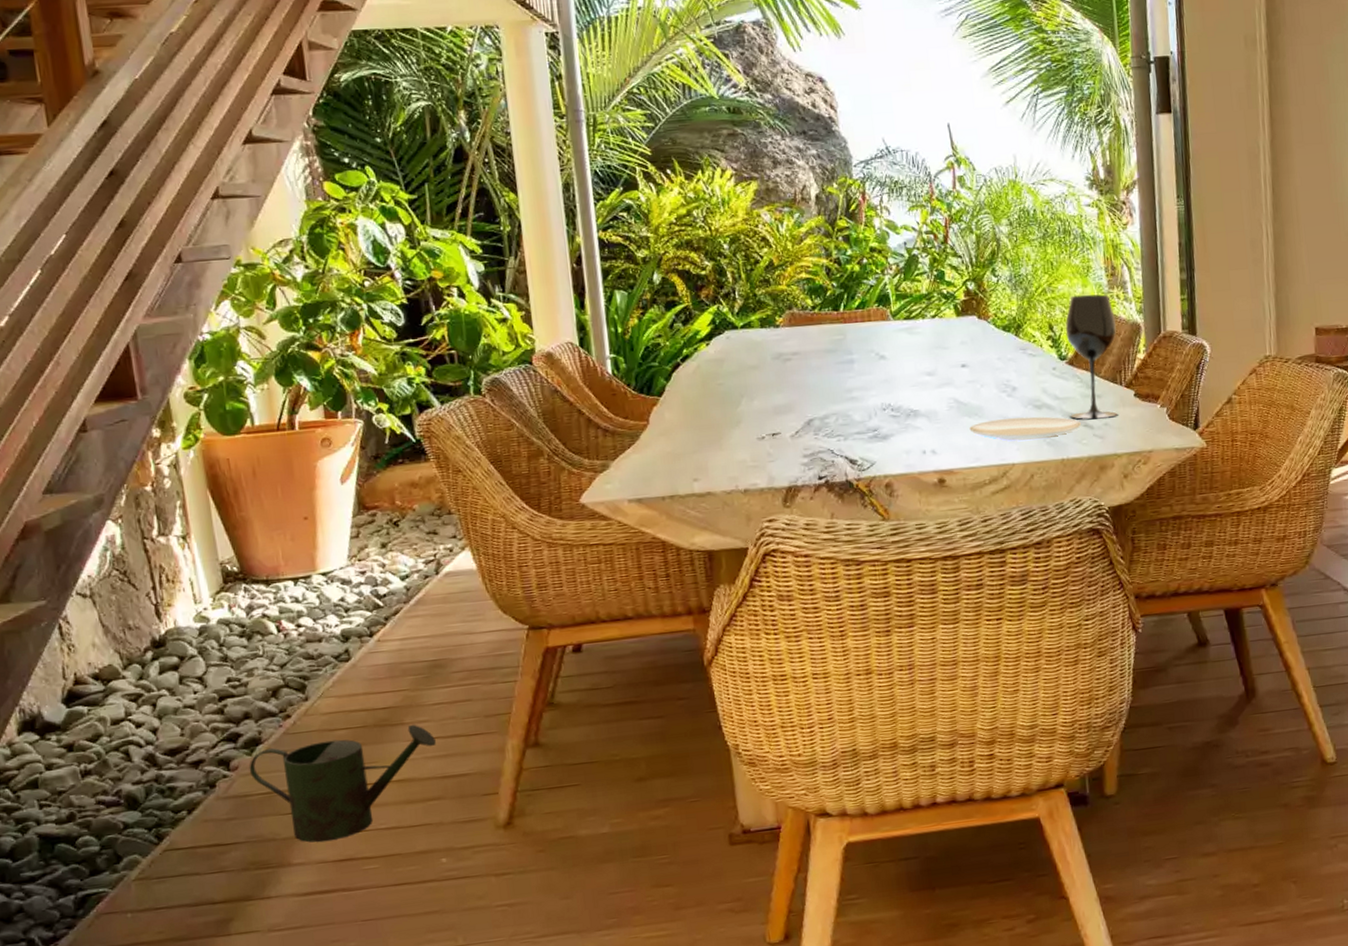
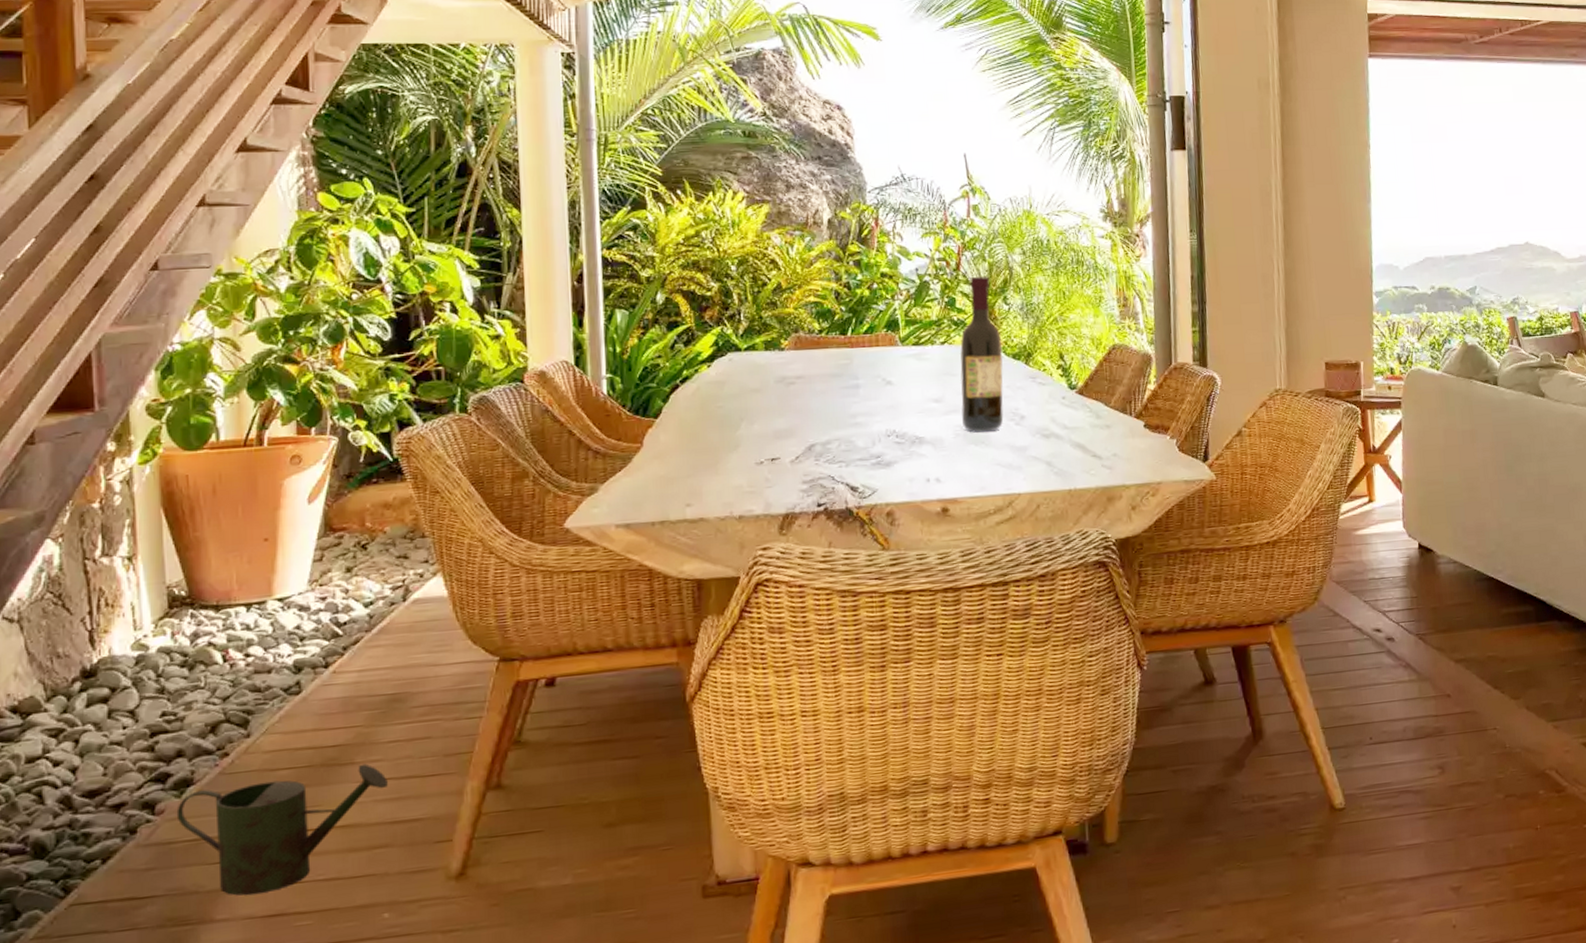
wine bottle: none [950,249,996,404] -> present [959,277,1004,432]
plate: present [969,416,1082,441] -> none [975,446,1090,470]
wineglass: present [1065,294,1118,420] -> none [1075,324,1127,450]

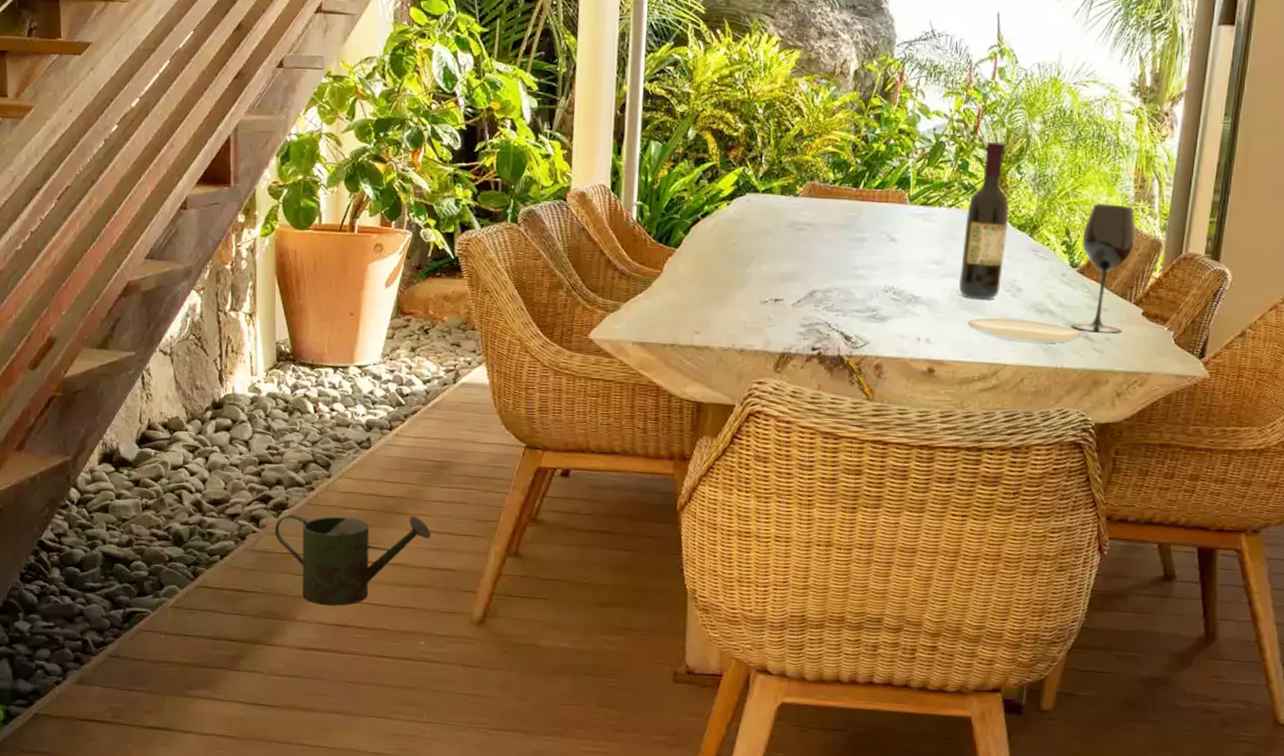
plate: none [975,446,1090,470] -> present [967,317,1082,345]
wineglass: none [1075,324,1127,450] -> present [1071,203,1136,334]

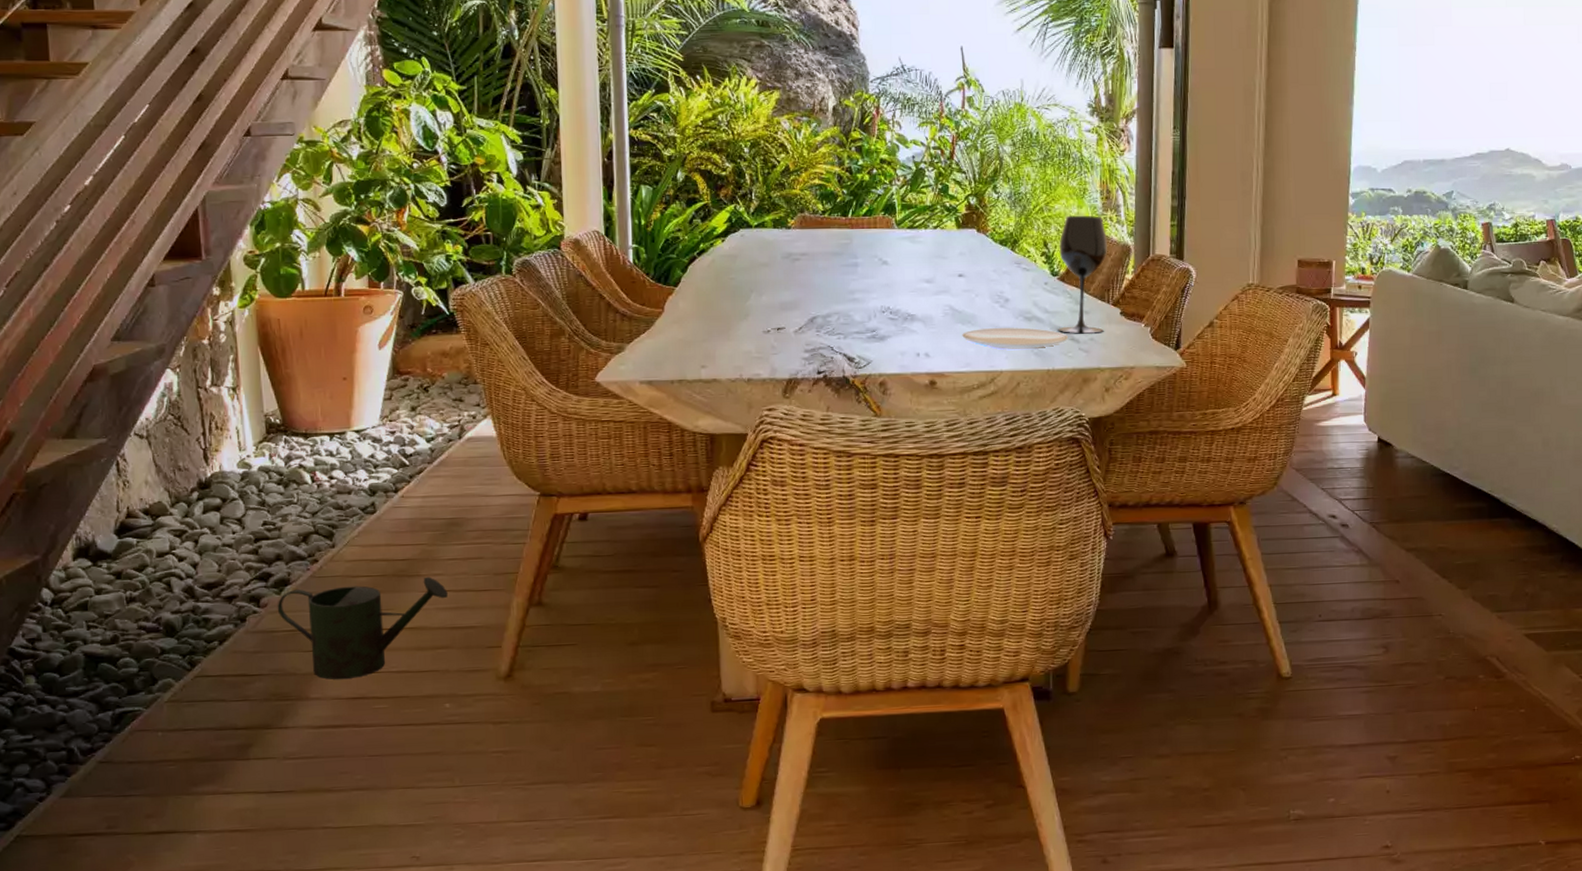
wine bottle: present [958,142,1009,300] -> none [950,166,990,312]

